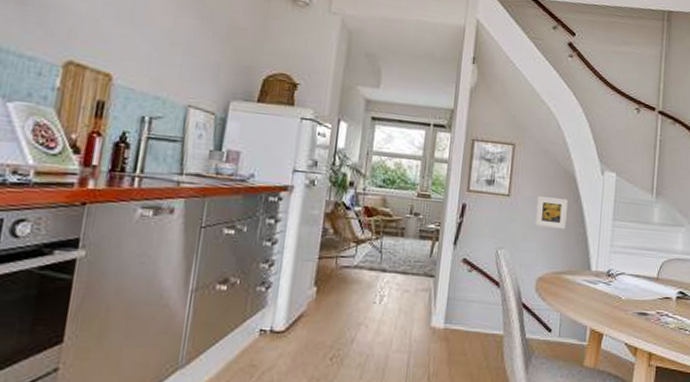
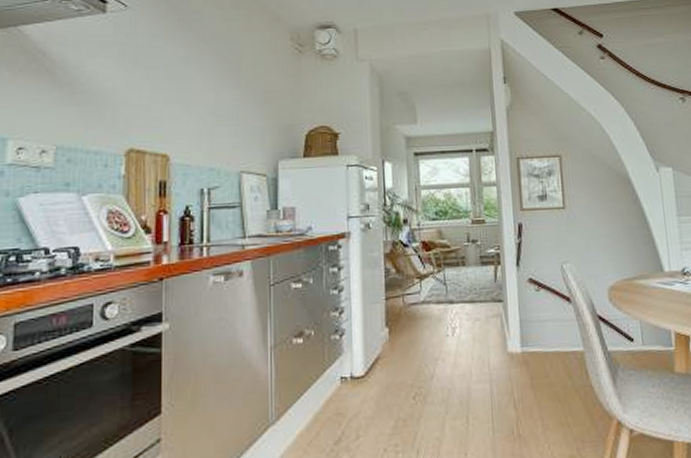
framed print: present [535,196,568,230] -> none [593,202,629,235]

